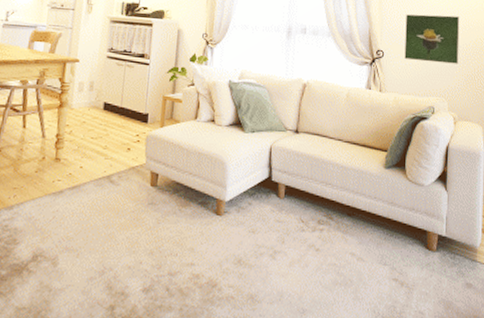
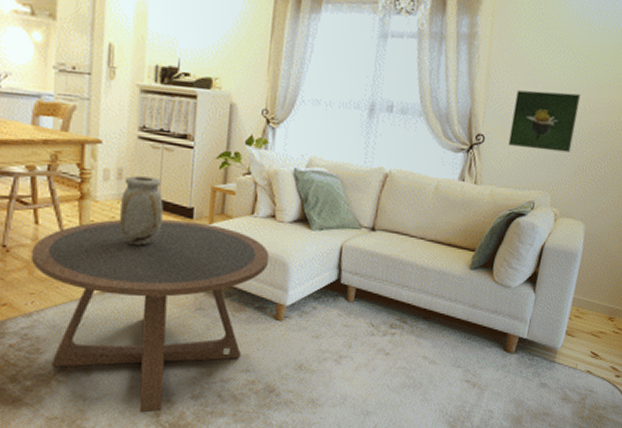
coffee table: none [18,124,210,305] -> present [32,220,270,413]
vase: none [88,88,125,146] -> present [119,176,164,245]

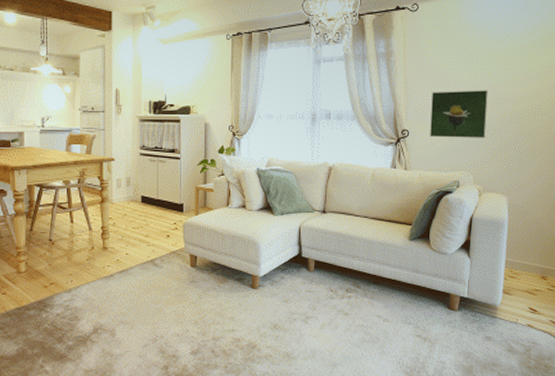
coffee table: present [32,220,270,413] -> none [70,214,243,366]
vase: present [119,176,164,245] -> none [129,183,161,234]

